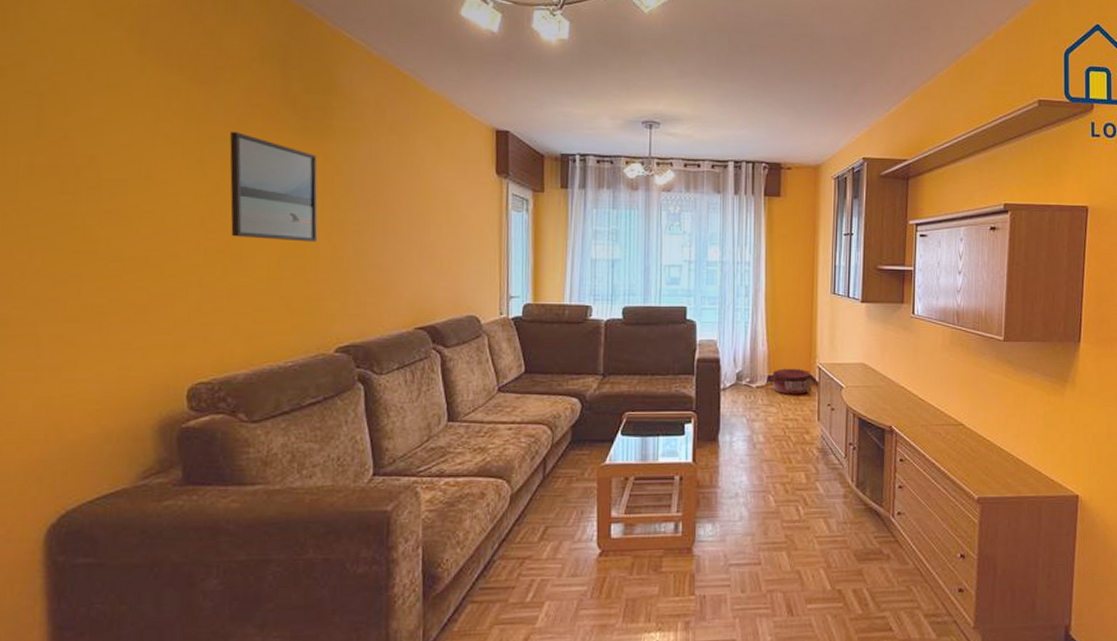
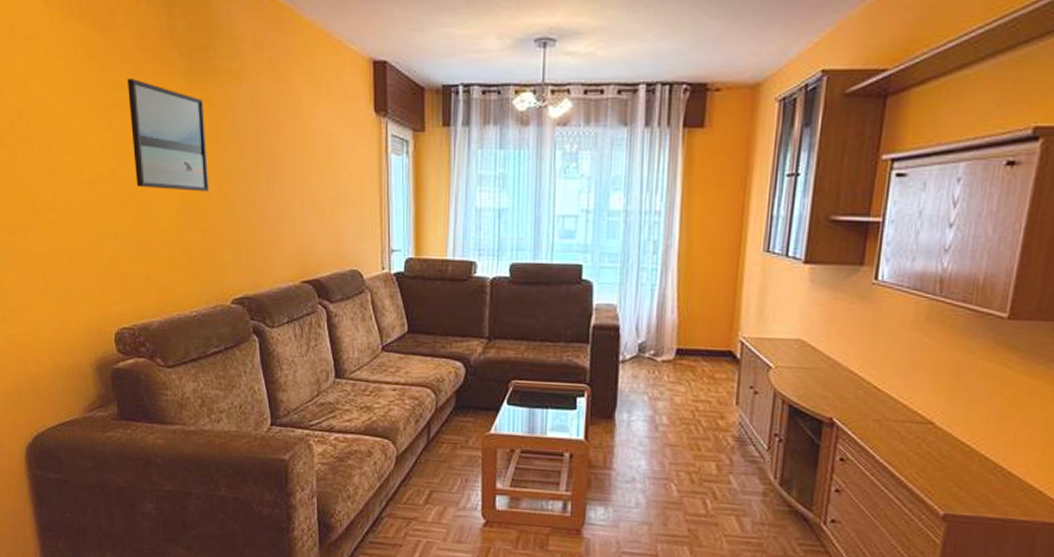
pouf: present [772,368,811,395] -> none [681,341,731,373]

